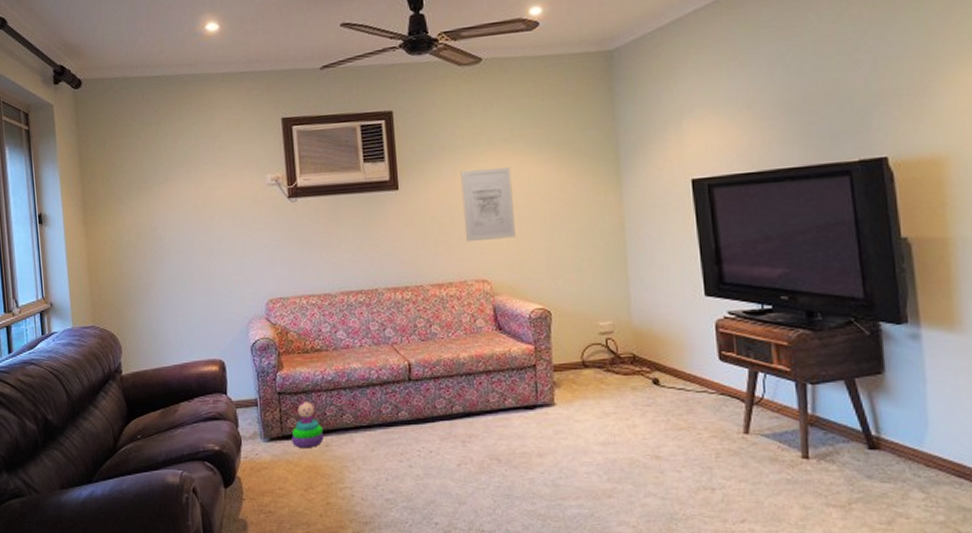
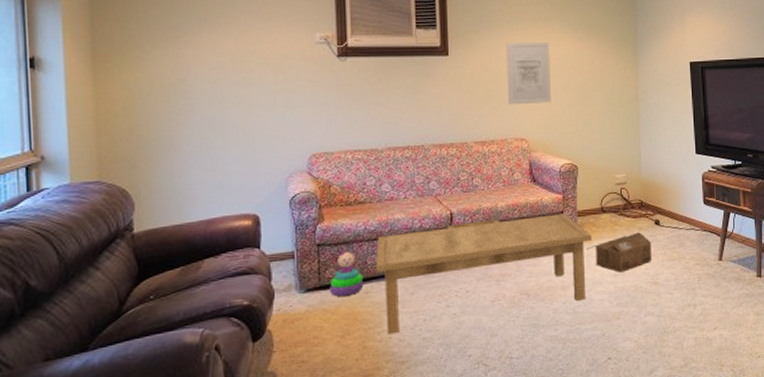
coffee table: none [334,368,572,492] -> present [375,213,592,335]
cardboard box: none [566,393,652,441] -> present [587,232,653,272]

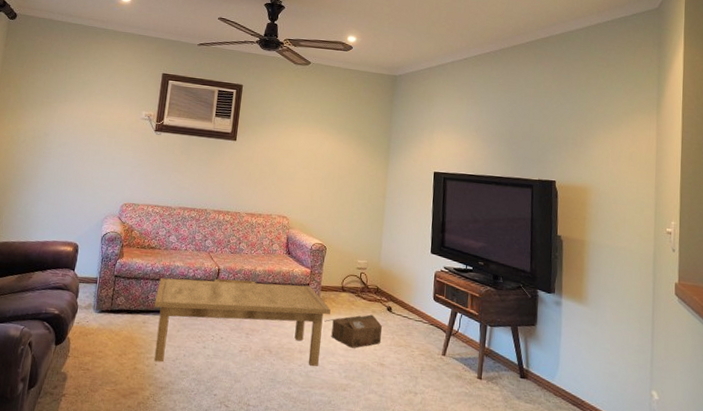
stacking toy: present [329,252,364,296] -> none [117,285,144,322]
wall art: present [506,41,551,105] -> none [277,136,317,190]

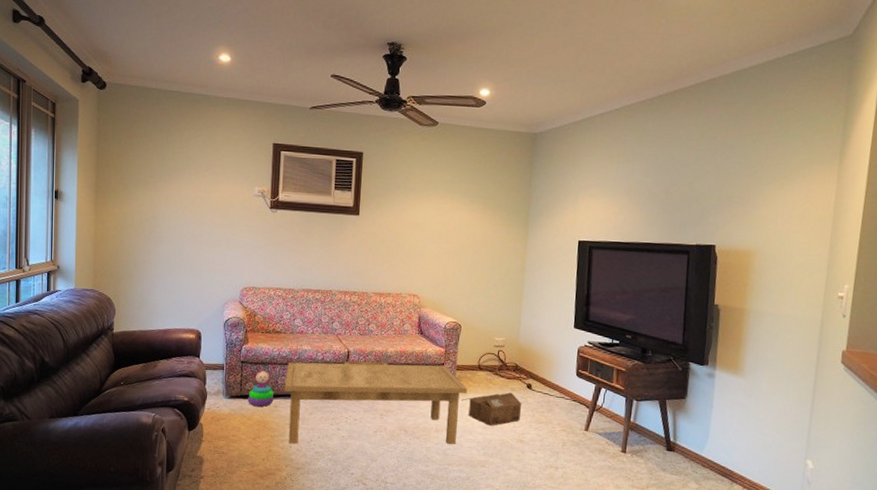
stacking toy: none [117,285,144,322] -> present [248,371,274,407]

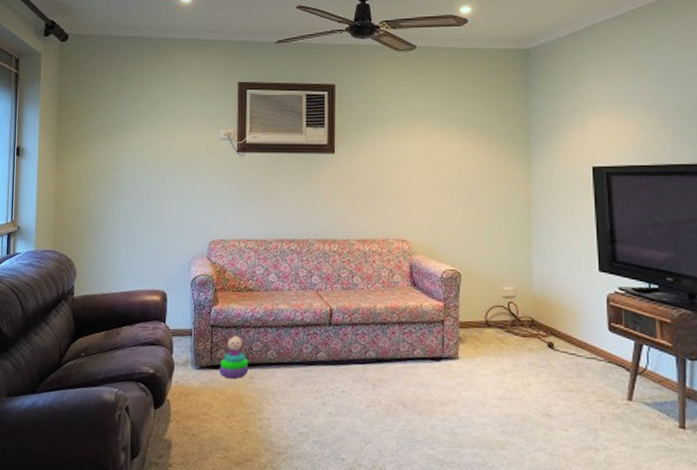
coffee table: present [284,361,467,445] -> none [259,320,474,424]
cardboard box: present [461,392,522,426] -> none [469,353,545,397]

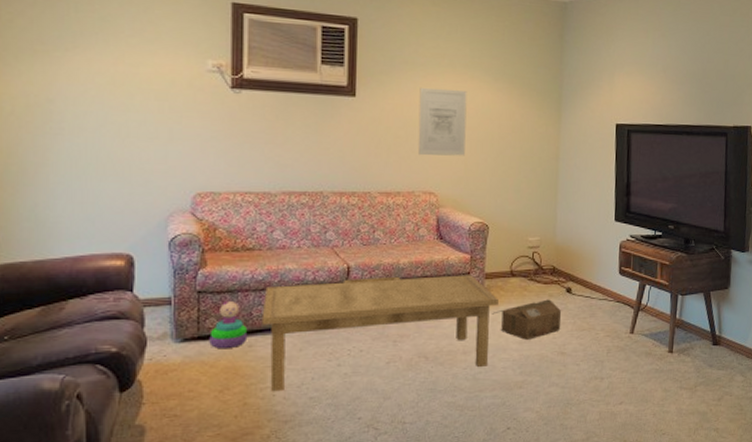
coffee table: none [259,320,474,424] -> present [261,275,499,392]
wall art: none [390,141,434,205] -> present [418,87,467,156]
cardboard box: none [469,353,545,397] -> present [492,299,562,340]

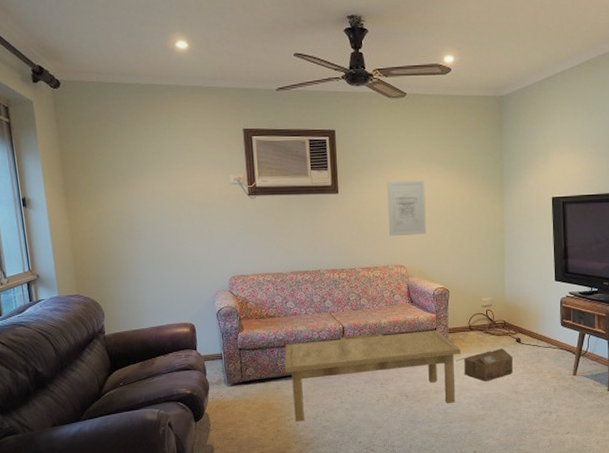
stacking toy: present [209,302,248,348] -> none [250,356,276,390]

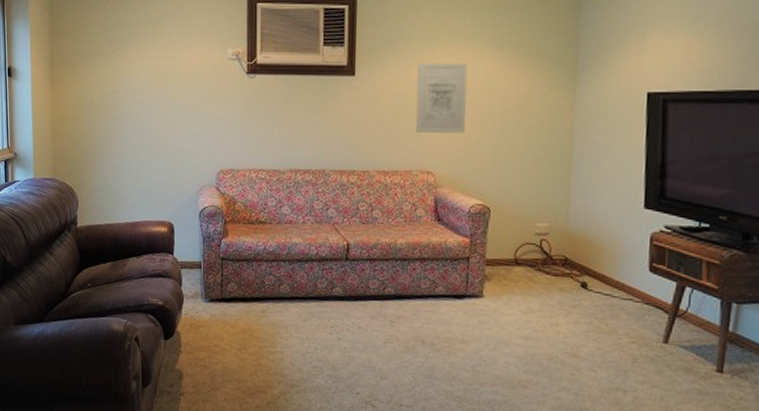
coffee table: present [284,330,461,422] -> none [272,256,501,359]
cardboard box: present [456,348,514,381] -> none [494,293,575,336]

